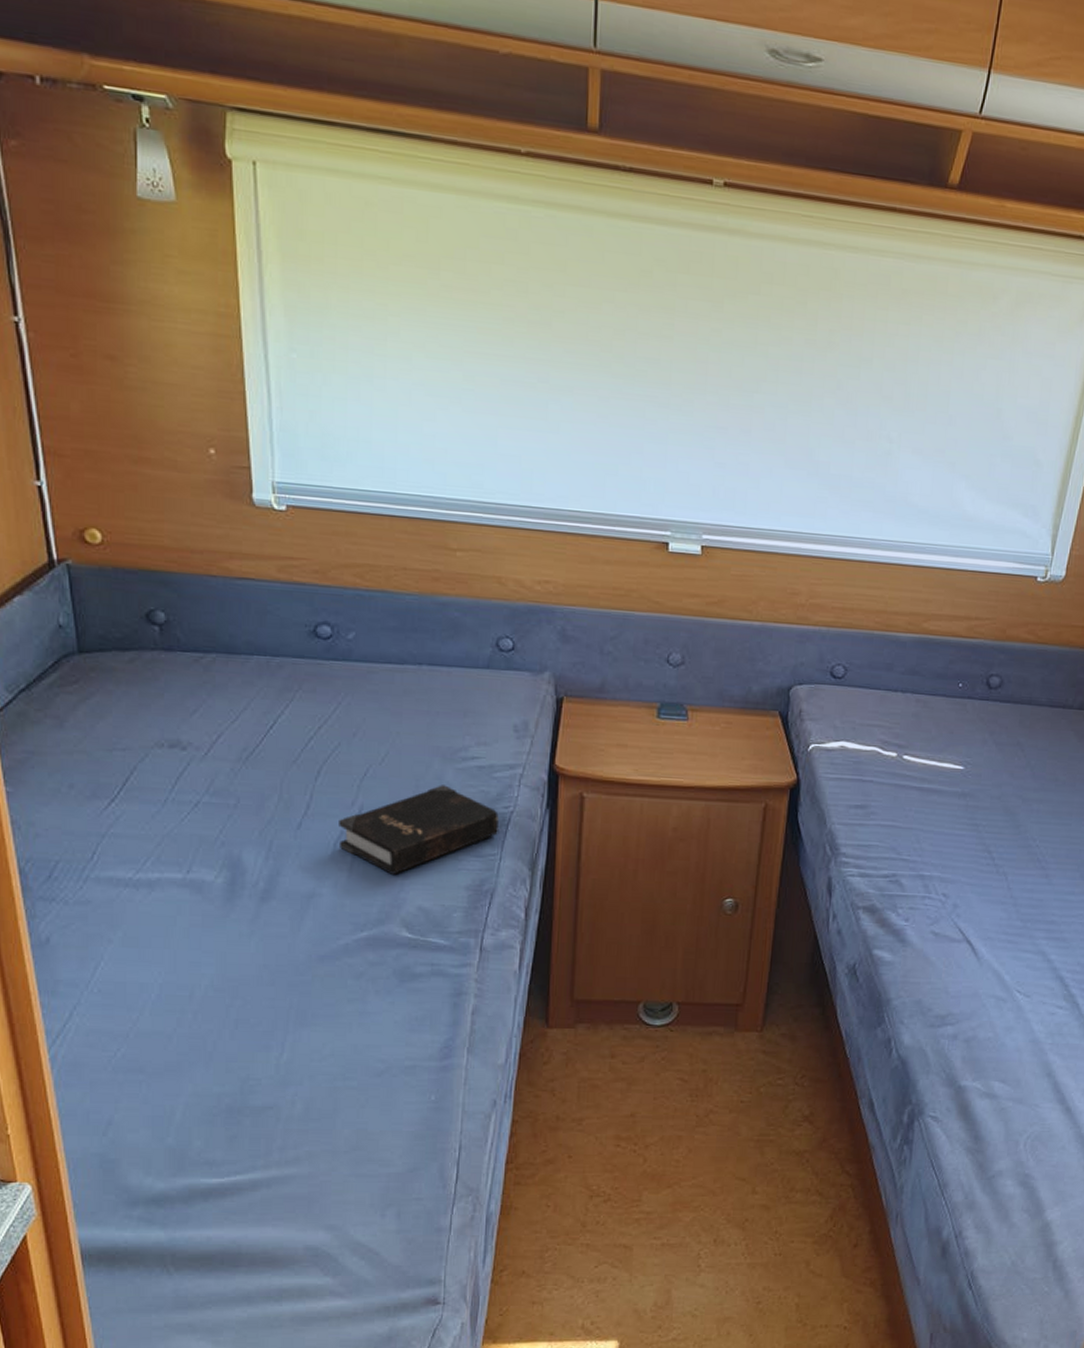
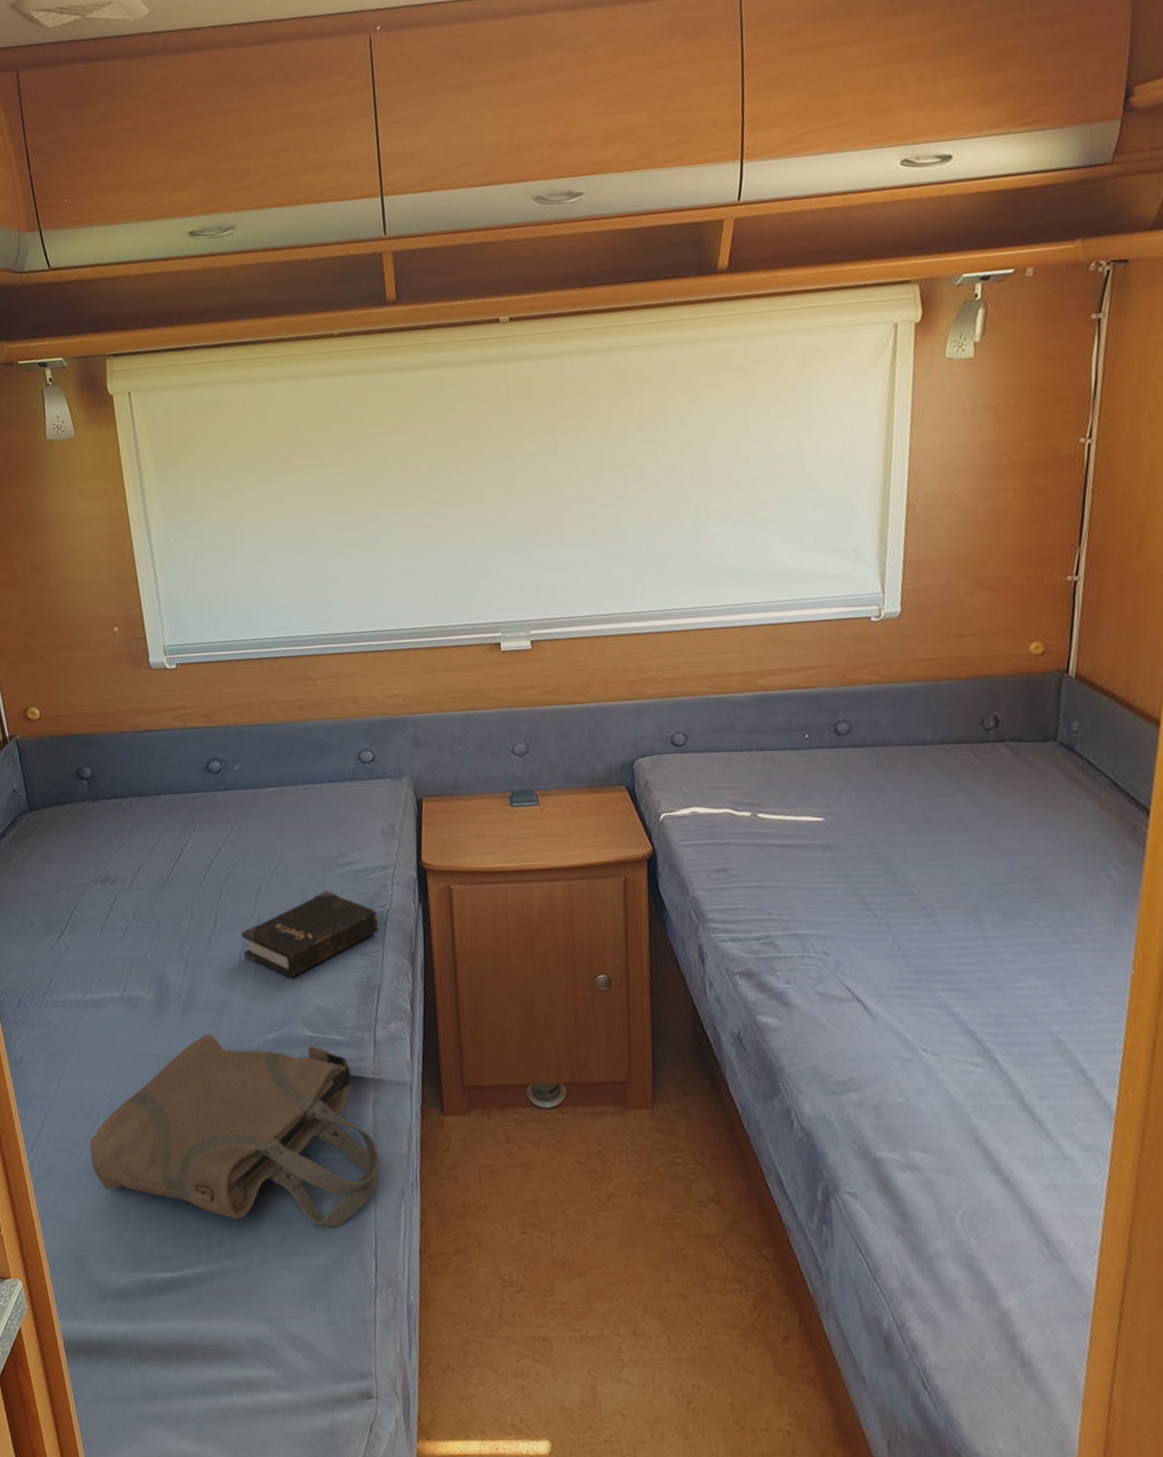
tote bag: none [130,927,473,1136] -> present [89,1034,380,1228]

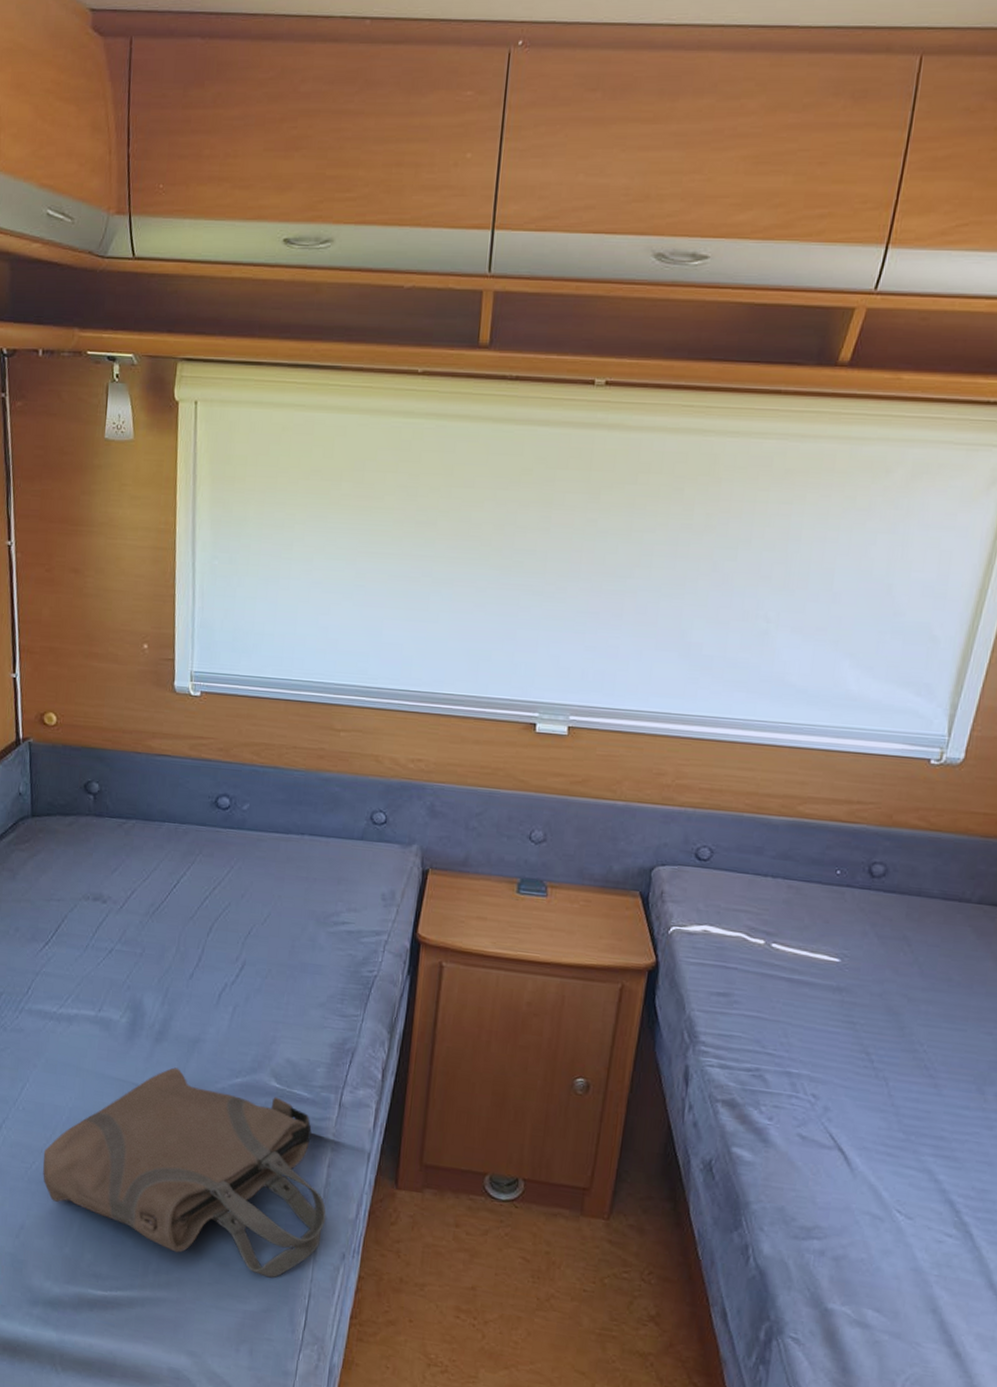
hardback book: present [241,891,378,978] -> none [223,946,363,1027]

